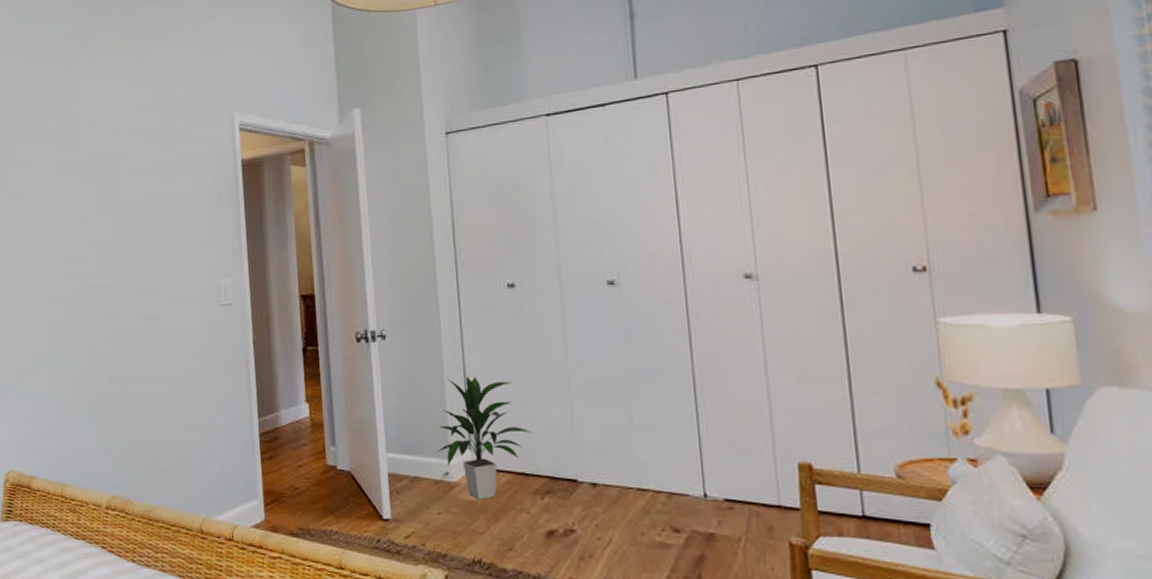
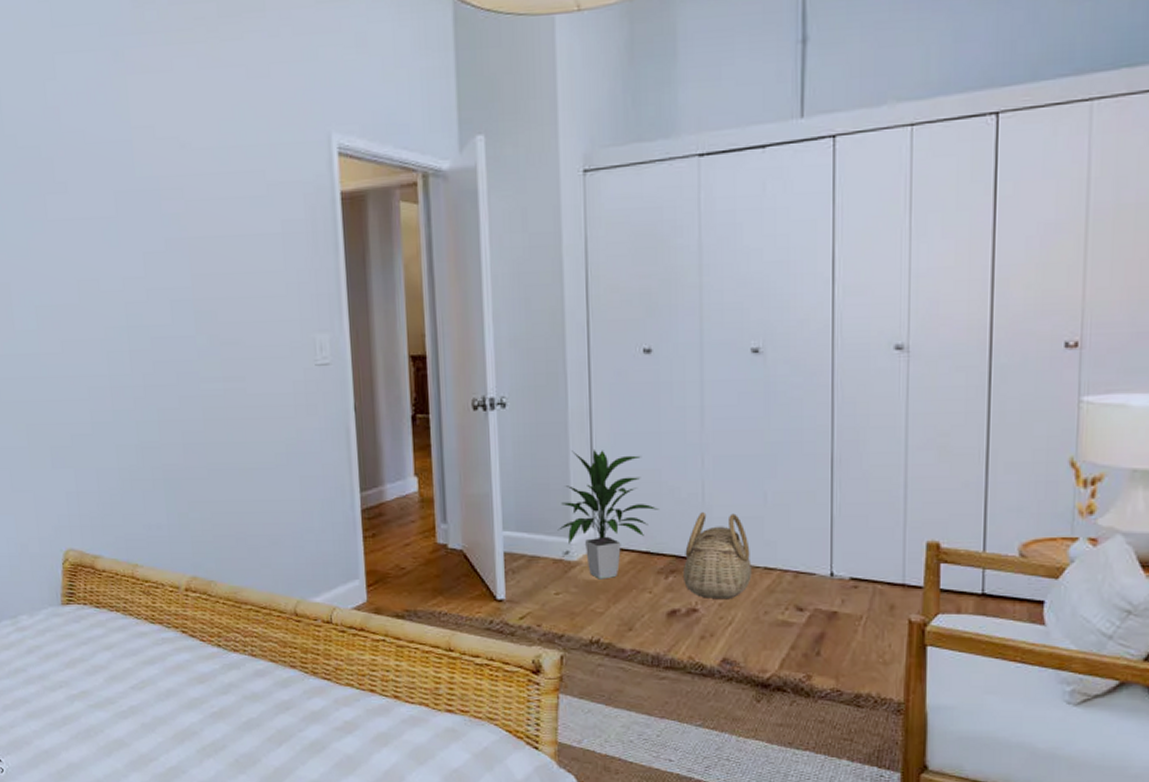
basket: none [558,435,626,521] -> present [684,512,752,600]

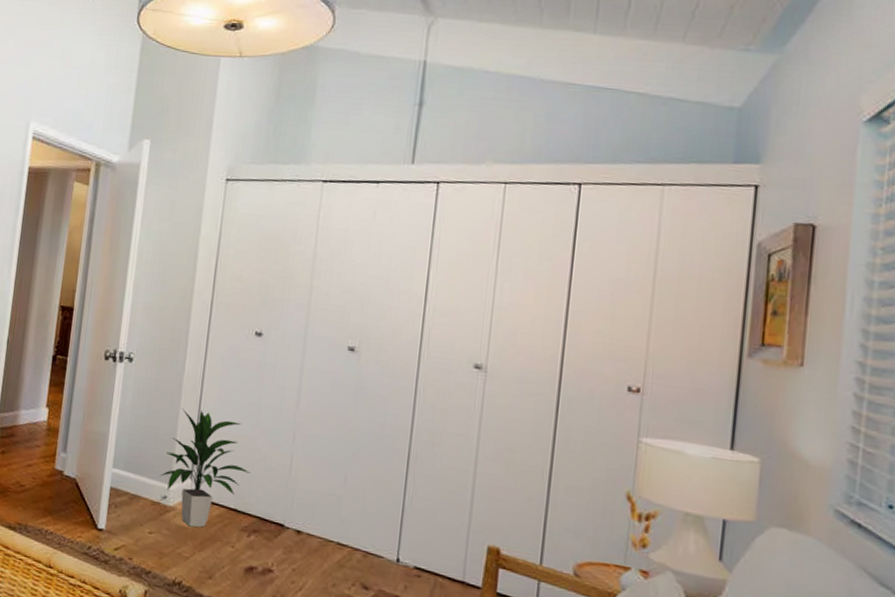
basket: present [684,512,752,600] -> none [264,482,327,566]

